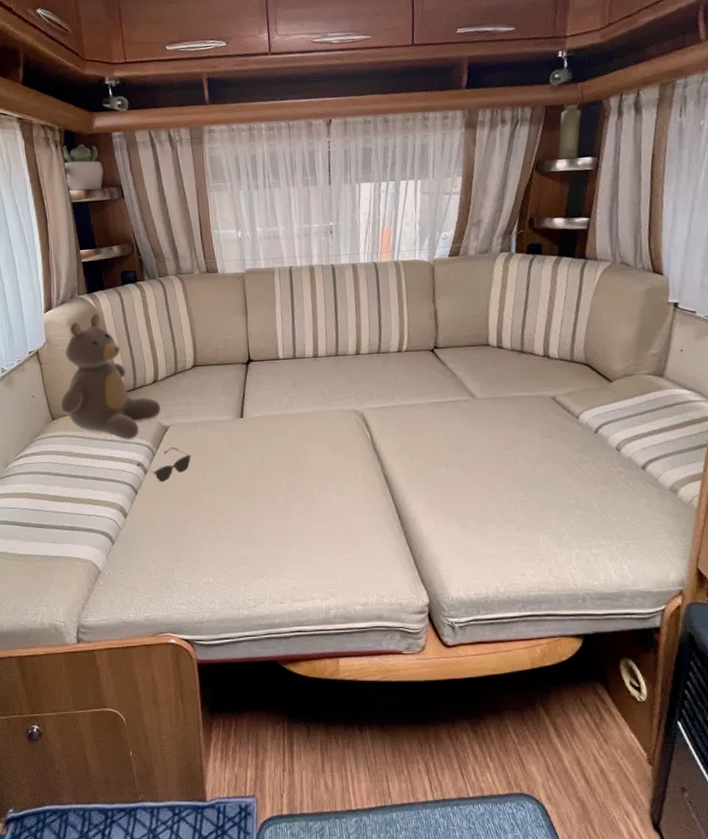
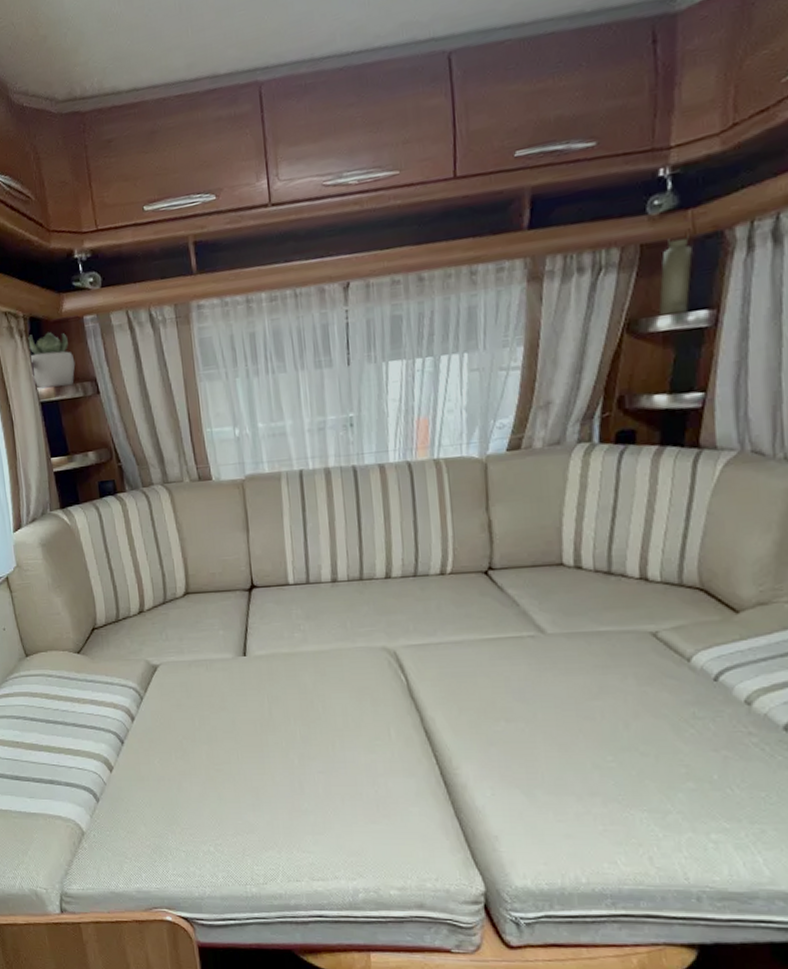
teddy bear: present [60,313,161,440] -> none [34,531,149,680]
sunglasses: present [137,446,191,483] -> none [123,689,186,732]

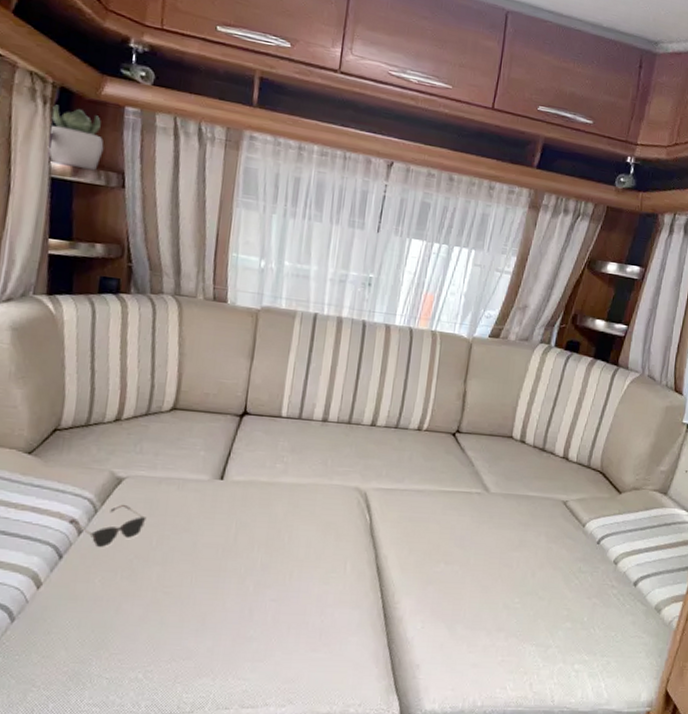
sunglasses: none [123,689,186,732] -> present [70,504,147,548]
bottle: present [658,235,693,317] -> none [609,208,638,266]

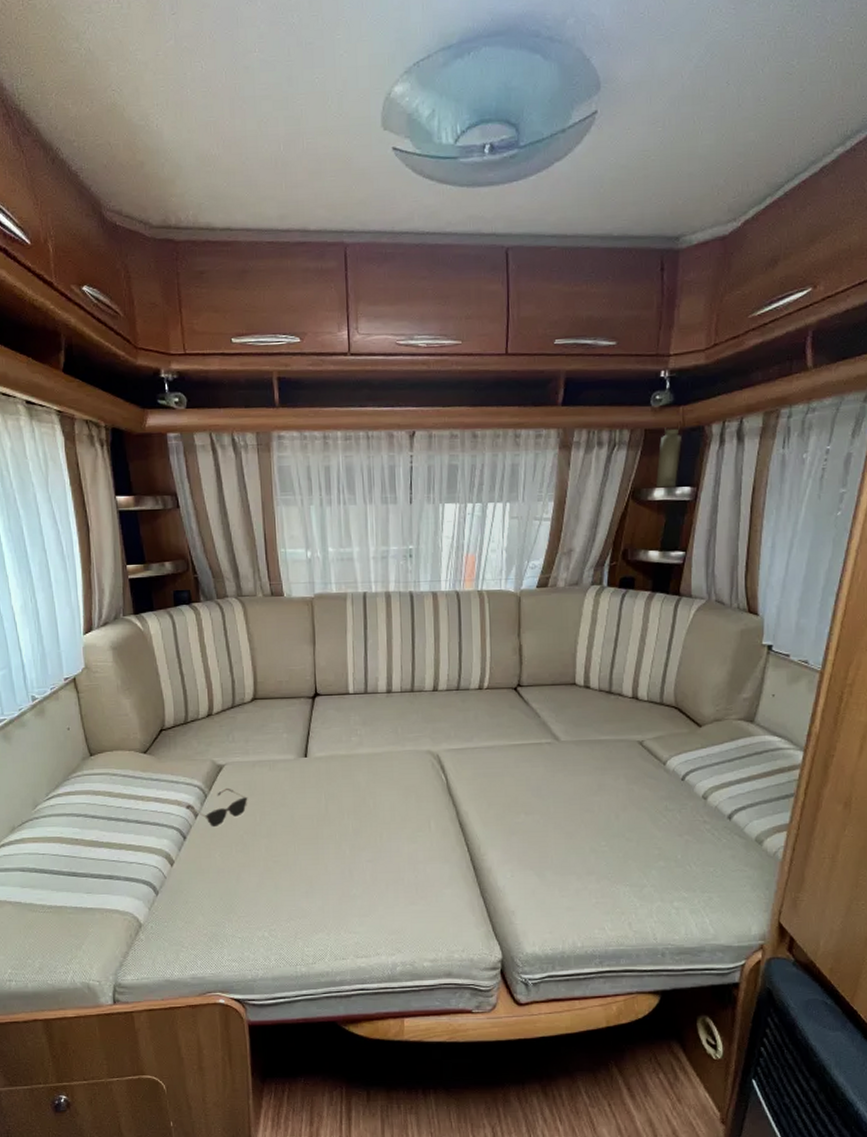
succulent plant: present [47,104,104,171] -> none [108,444,156,499]
bottle: none [609,208,638,266] -> present [655,427,682,489]

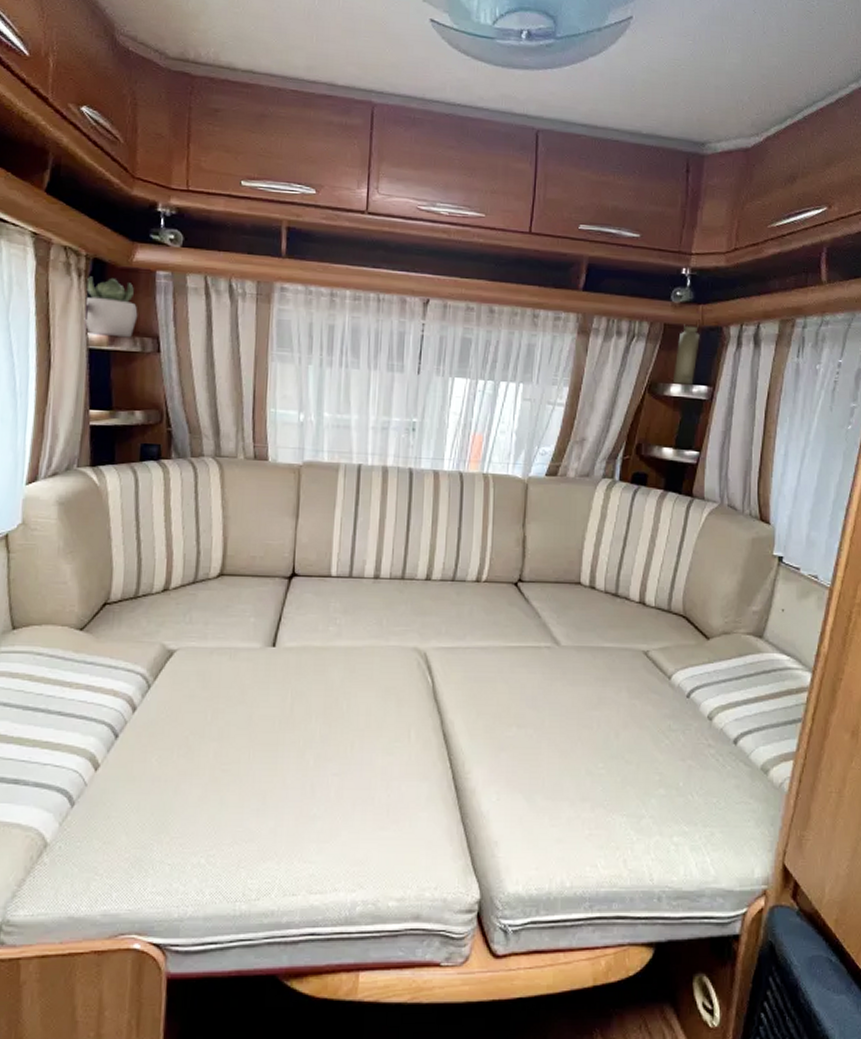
succulent plant: none [108,444,156,499] -> present [84,276,138,338]
sunglasses: present [187,787,248,828] -> none [124,677,200,725]

